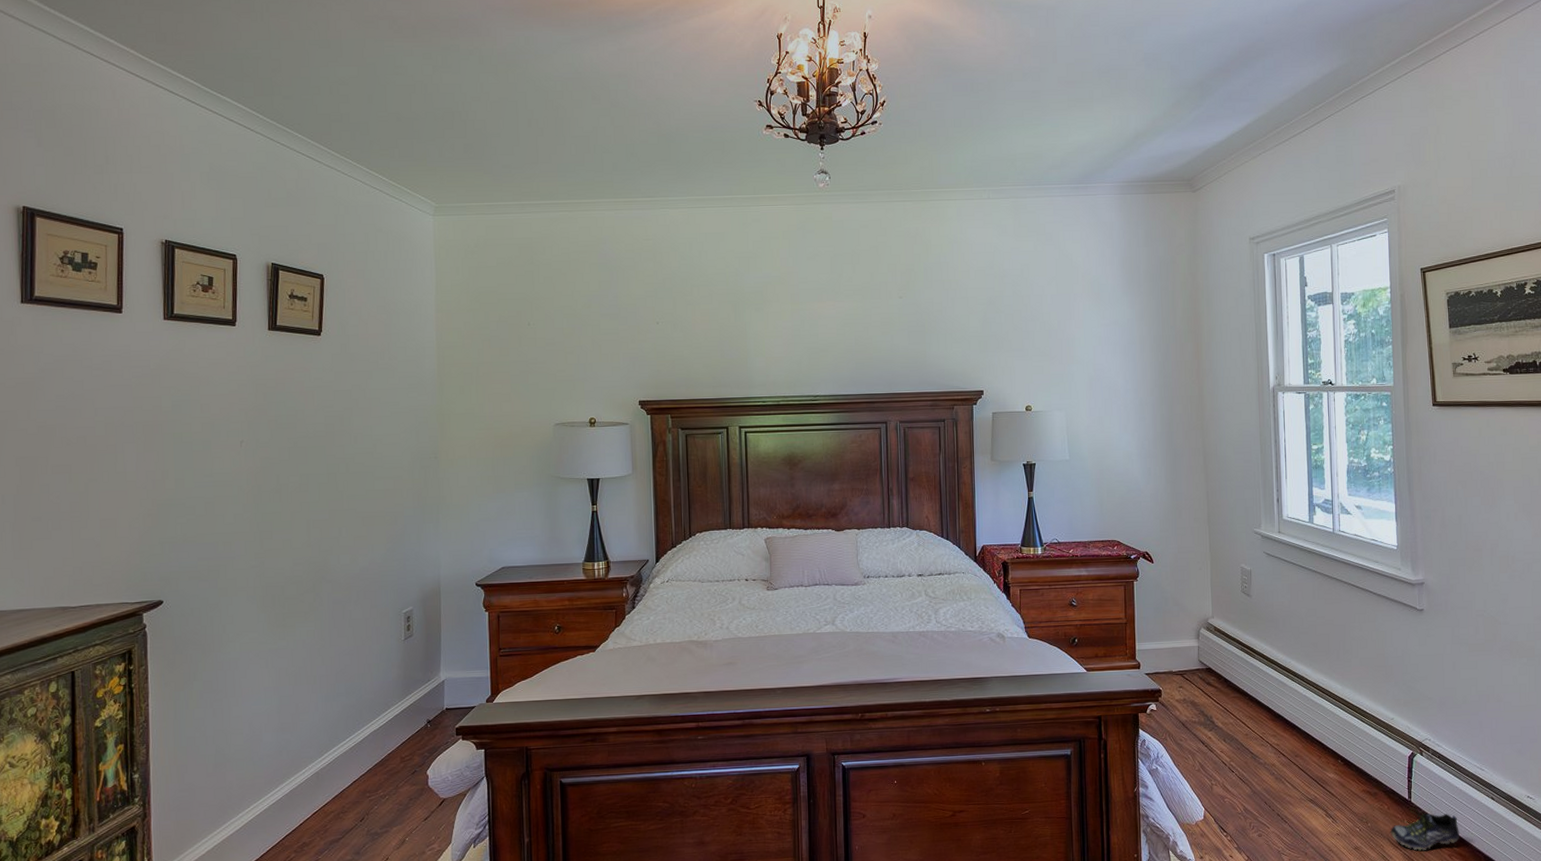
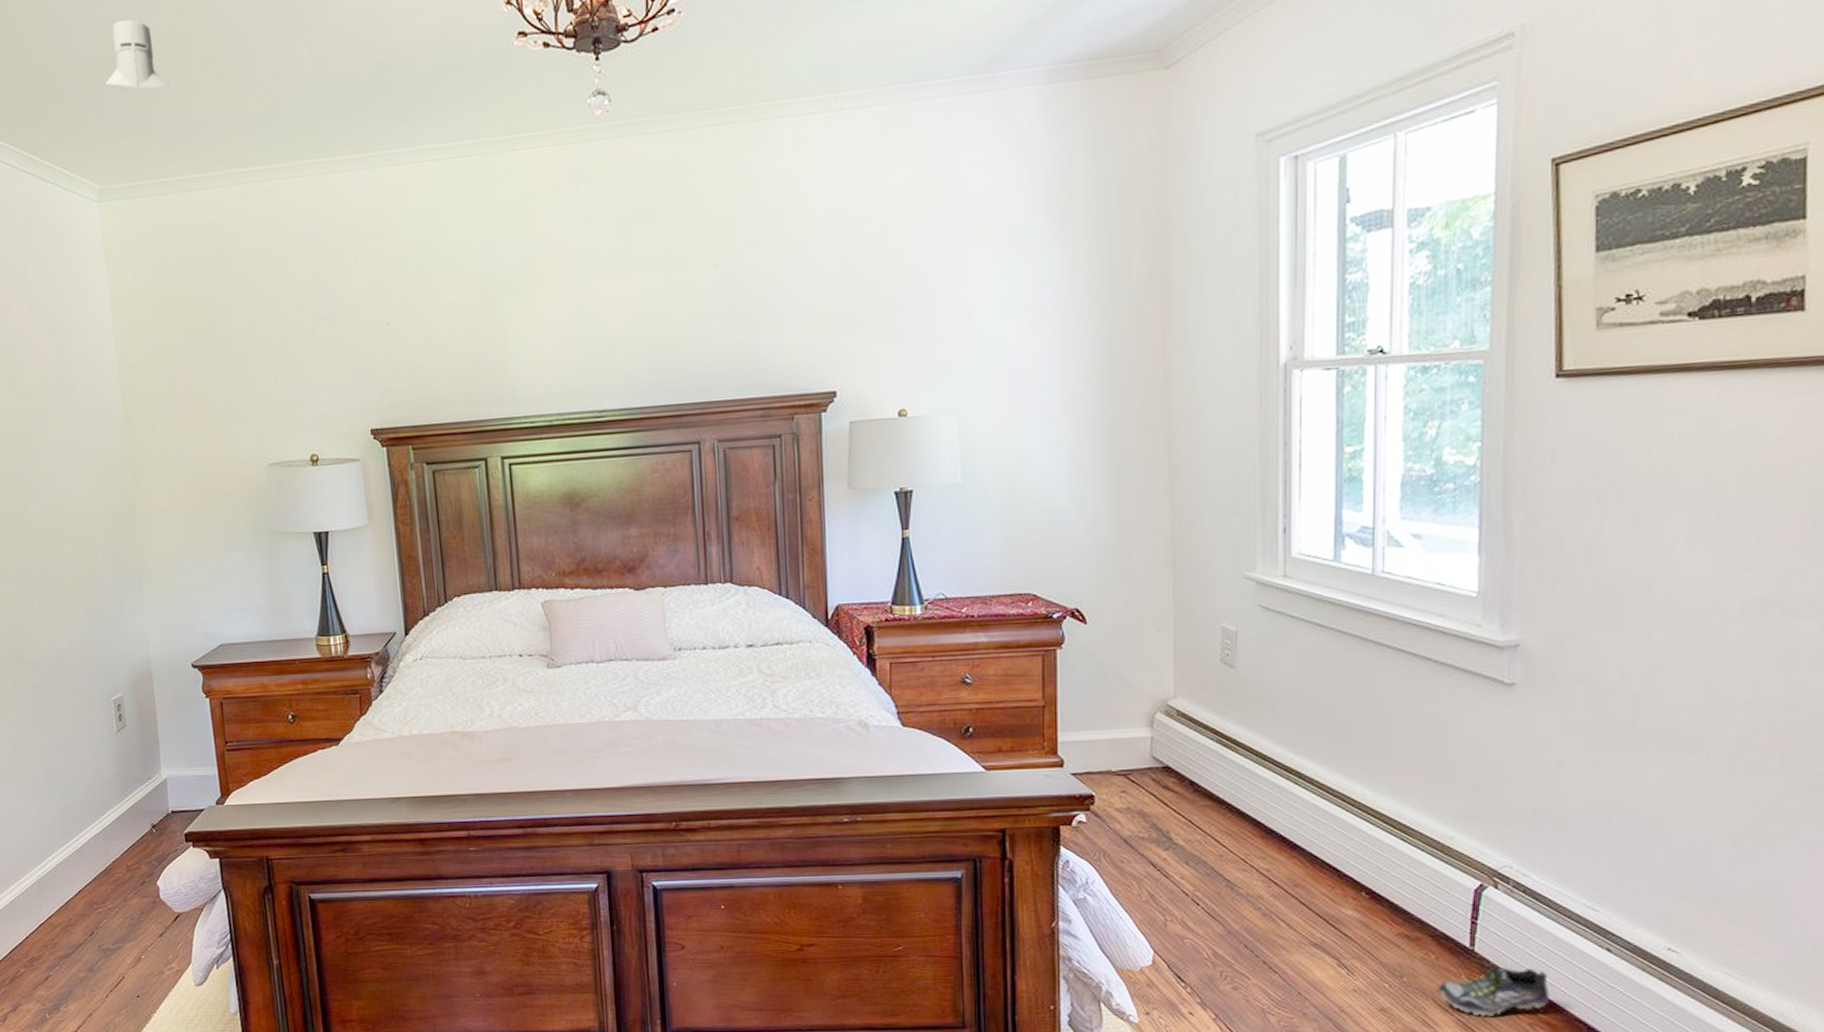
knight helmet: none [449,86,499,138] -> present [106,20,169,89]

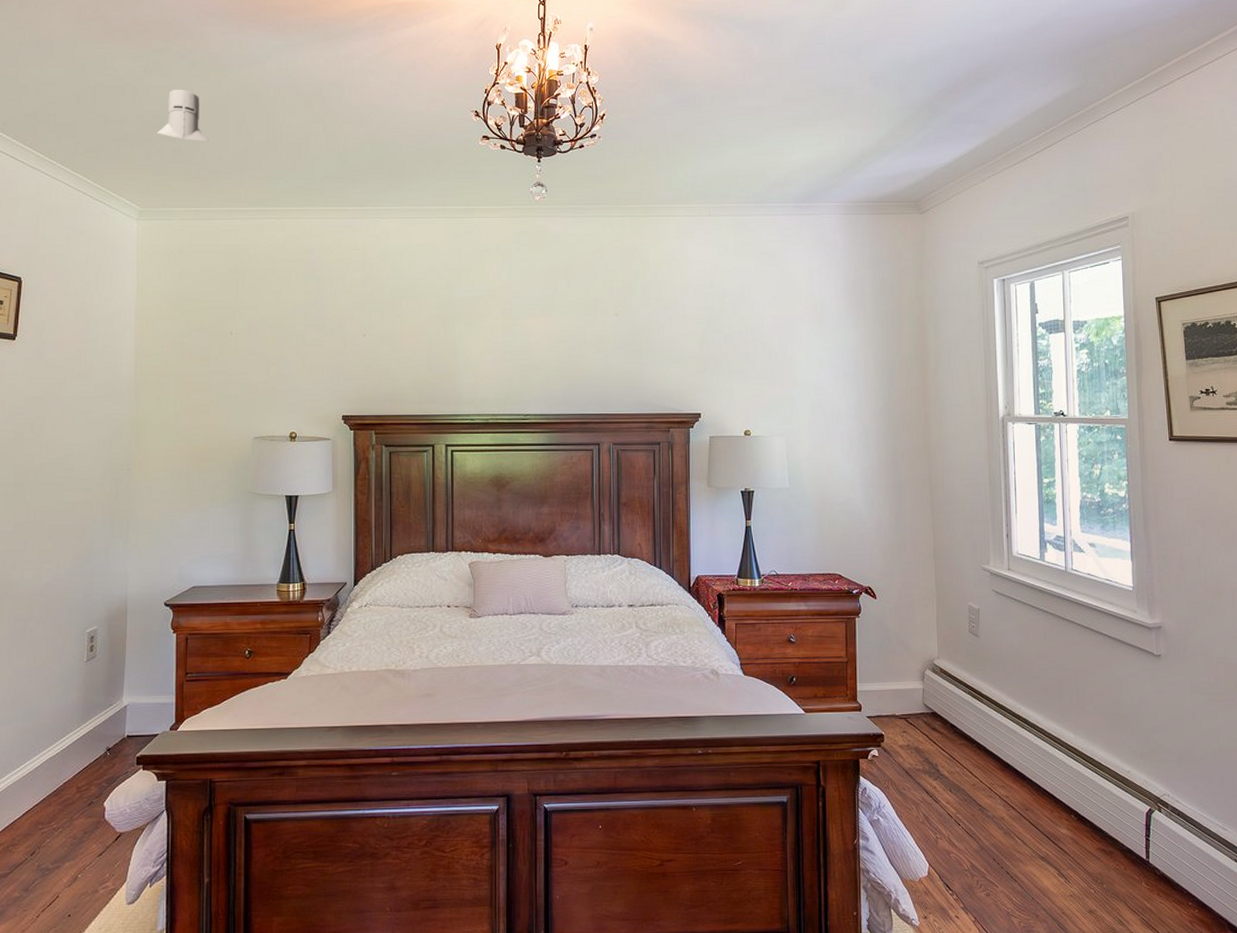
shoe: present [1438,958,1549,1016] -> none [1127,868,1201,916]

